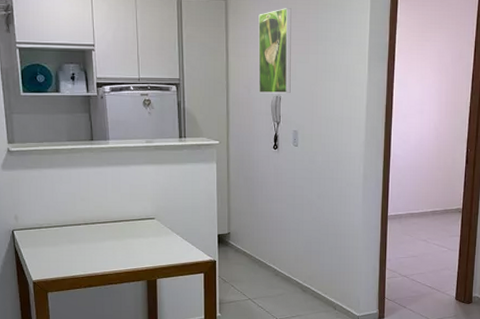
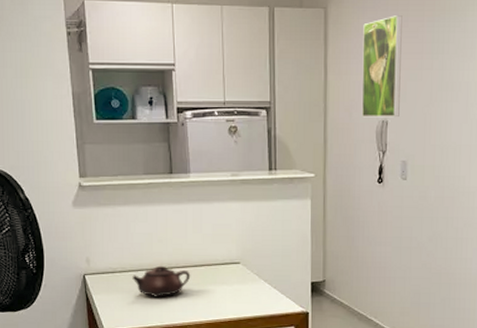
teapot: none [57,221,111,250] -> present [132,265,191,297]

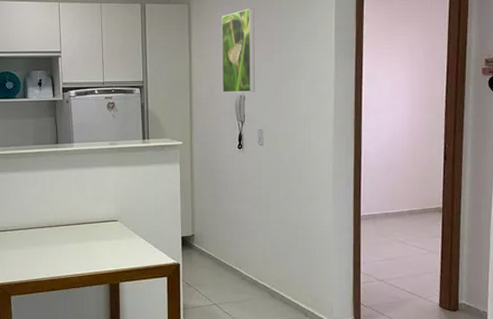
teapot: present [132,265,191,297] -> none [22,224,74,252]

